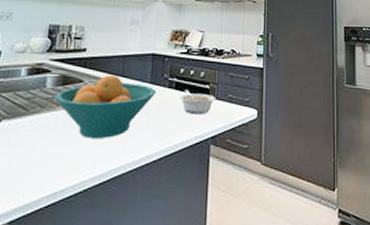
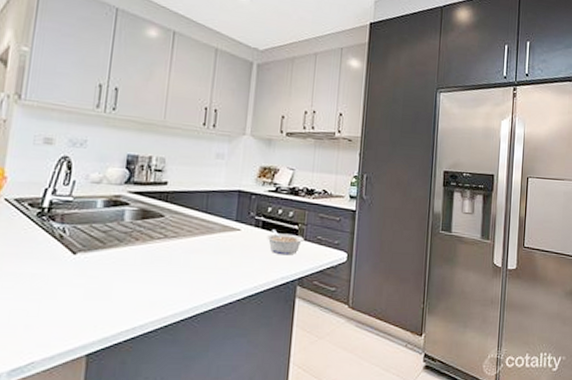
fruit bowl: present [54,74,156,138] -> none [133,210,241,275]

